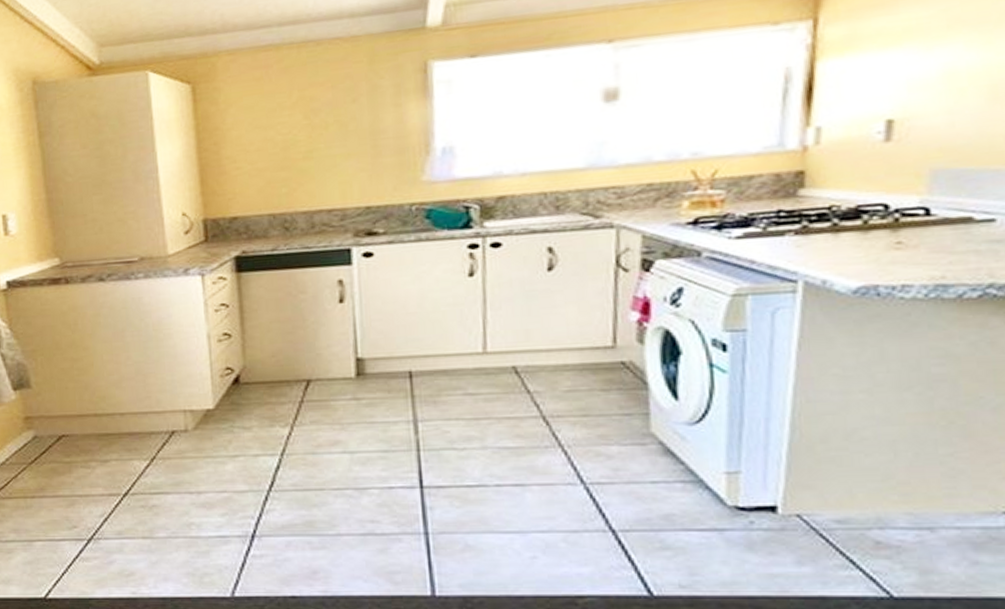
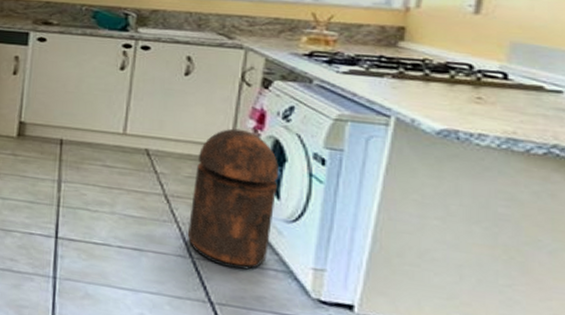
trash can: none [575,324,675,489] -> present [187,128,280,270]

